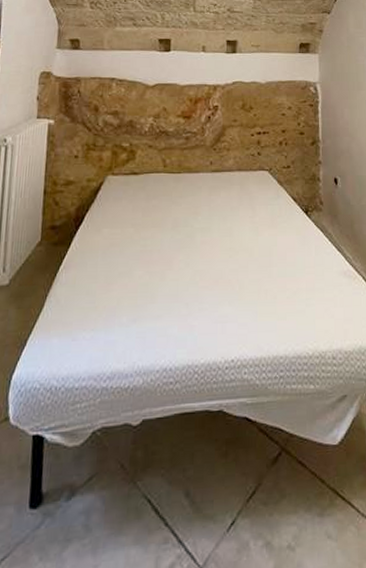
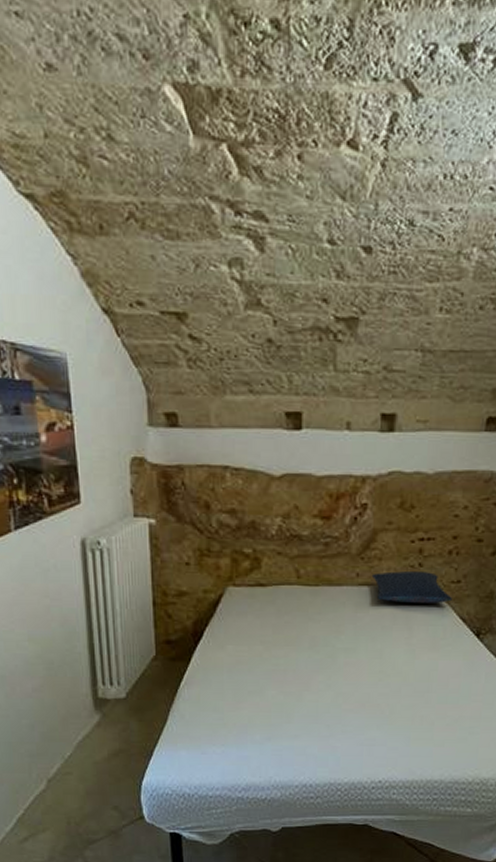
pillow: none [222,158,284,186] -> present [371,570,452,603]

